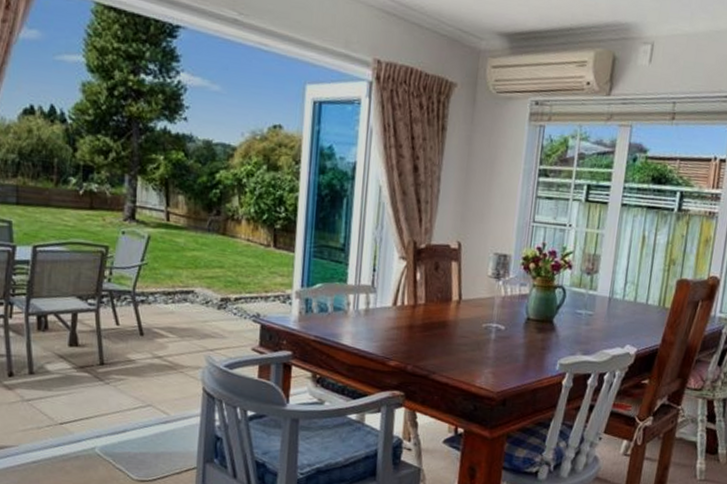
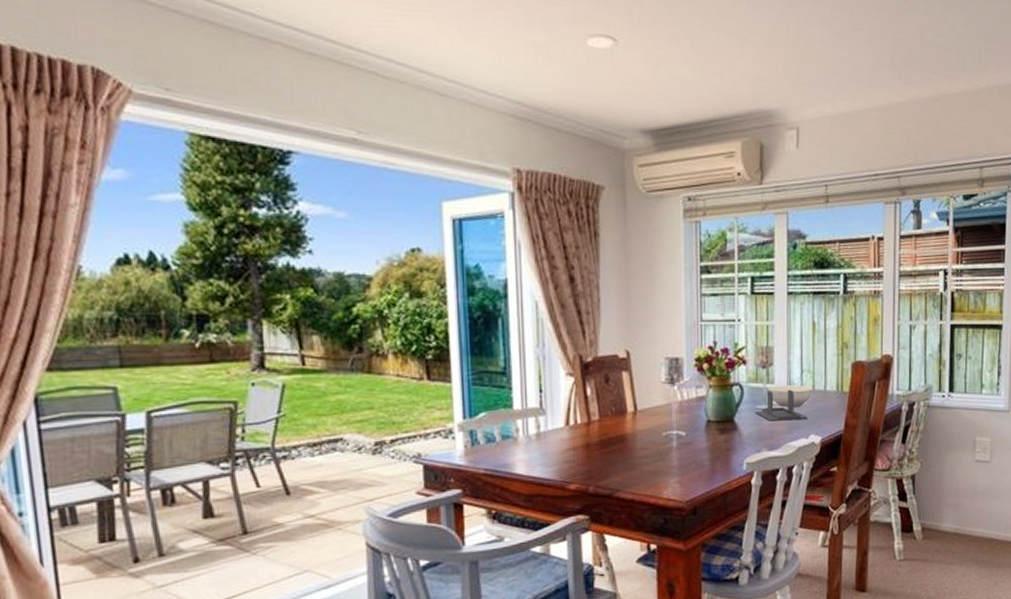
napkin holder: none [574,297,626,329] -> present [755,389,808,421]
bowl: none [589,293,635,317] -> present [768,385,813,407]

